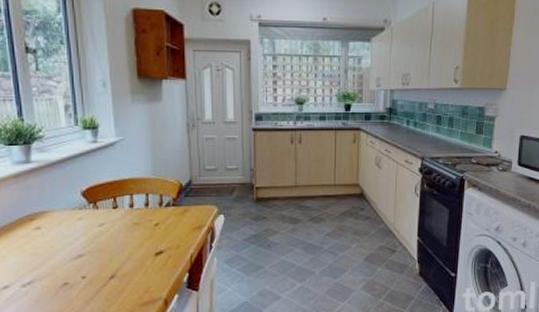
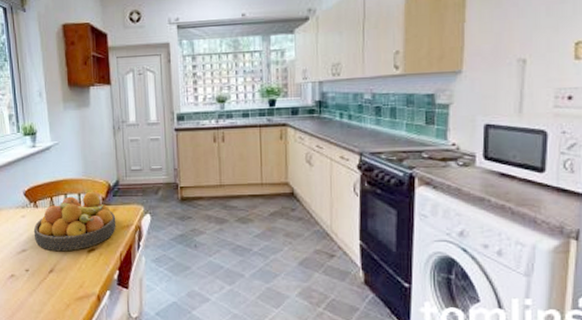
fruit bowl: none [92,192,188,256] -> present [33,192,116,252]

